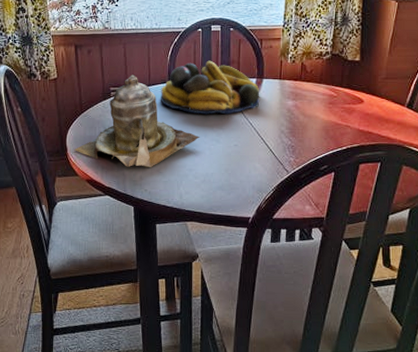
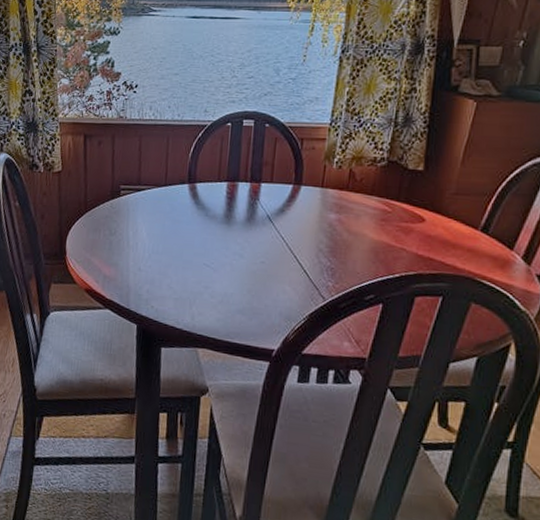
teapot: present [74,74,200,167] -> none [74,172,220,281]
fruit bowl: present [160,60,260,115] -> none [176,160,296,226]

